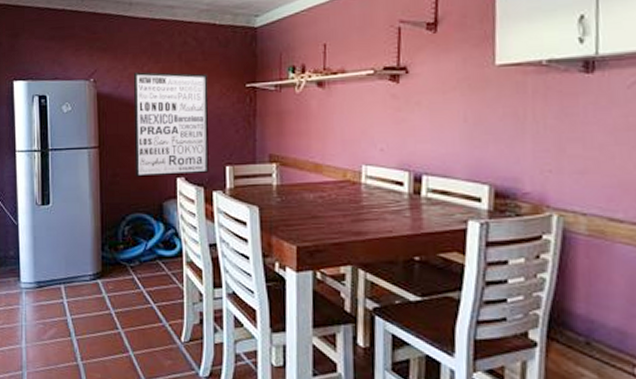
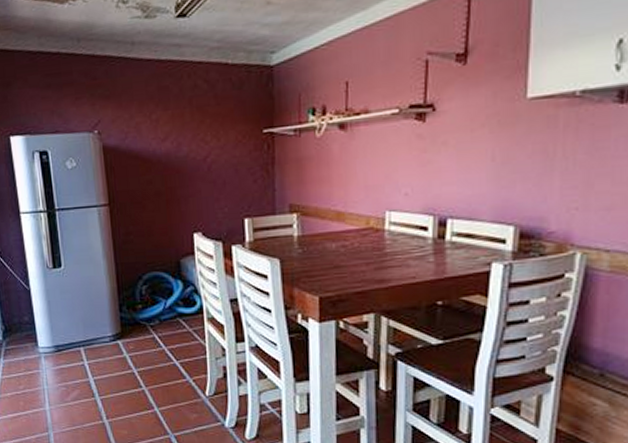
wall art: present [133,72,209,177] -> none [140,120,227,234]

